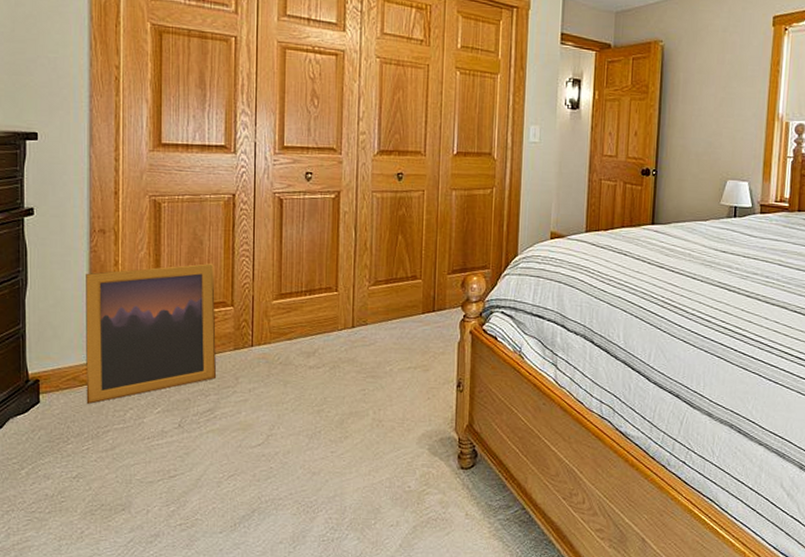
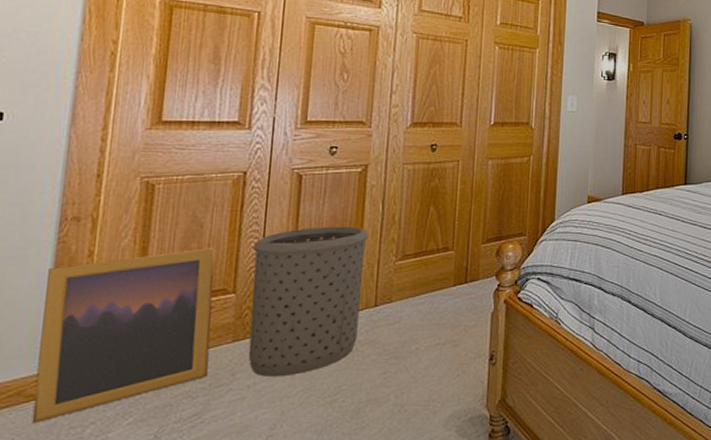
laundry basket: none [245,249,344,384] -> present [248,226,369,377]

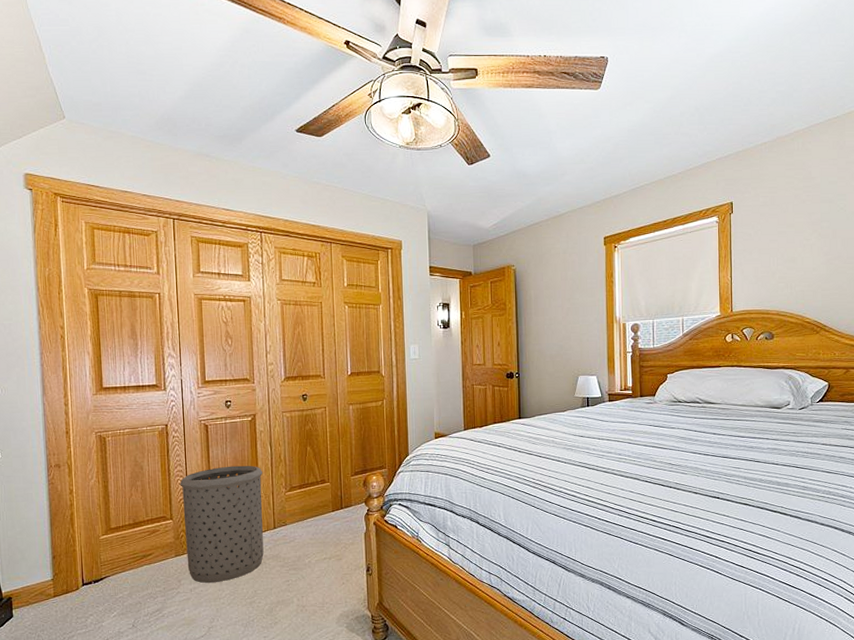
picture frame: present [31,248,215,423] -> none [46,485,161,614]

